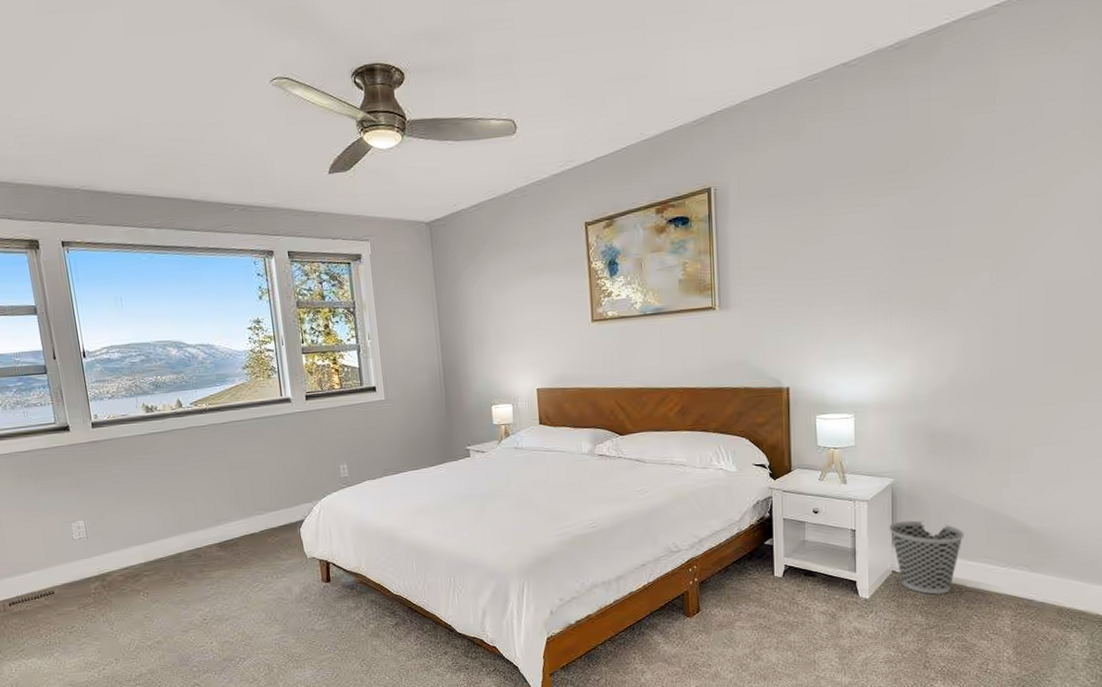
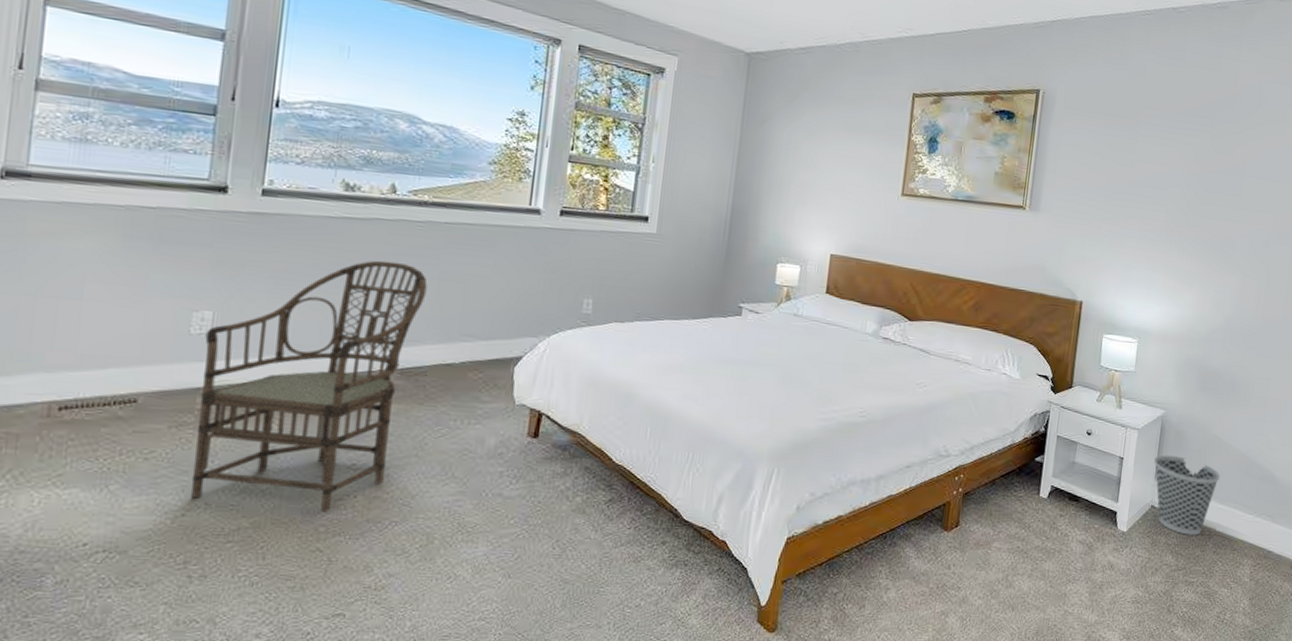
armchair: none [83,461,228,657] -> present [190,260,427,513]

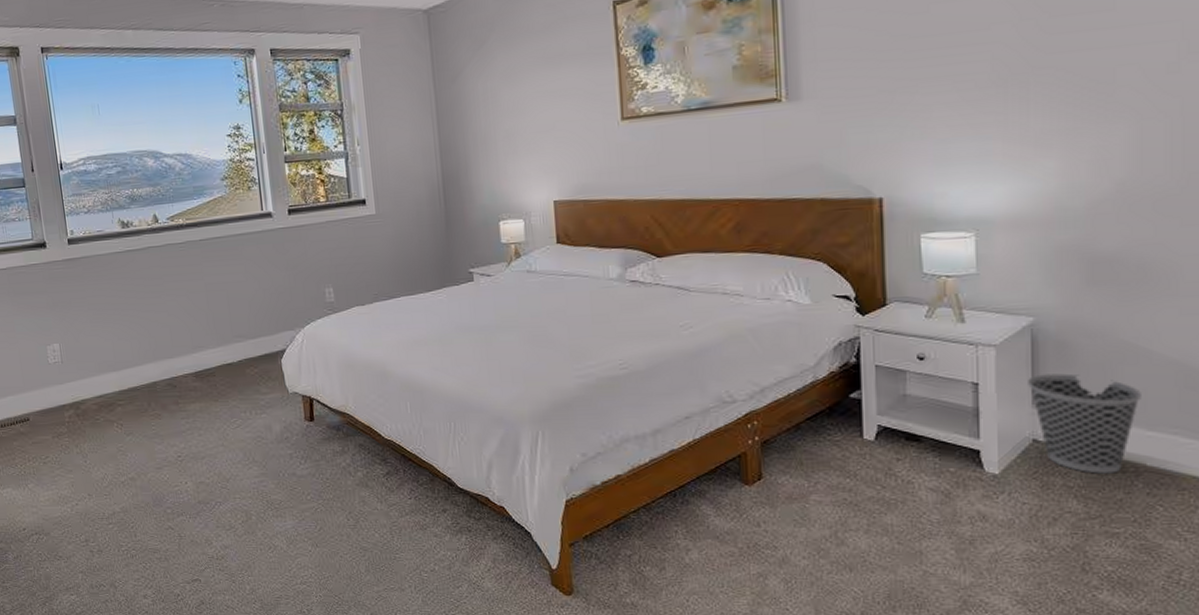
armchair: present [190,260,427,513] -> none [58,281,203,497]

